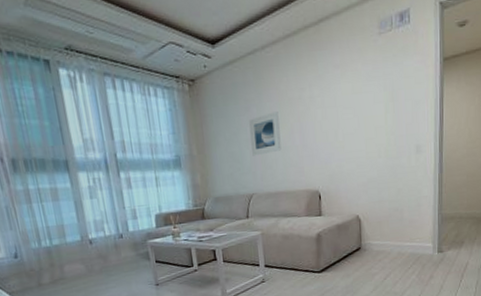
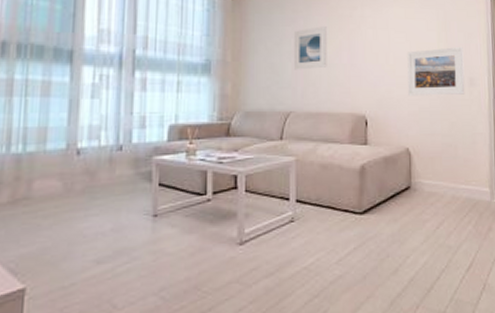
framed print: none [355,115,412,169] -> present [407,46,465,96]

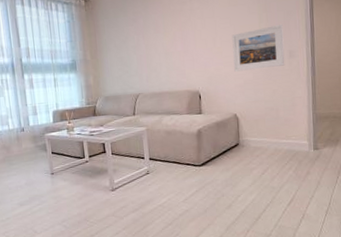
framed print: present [294,26,327,70] -> none [136,22,165,61]

